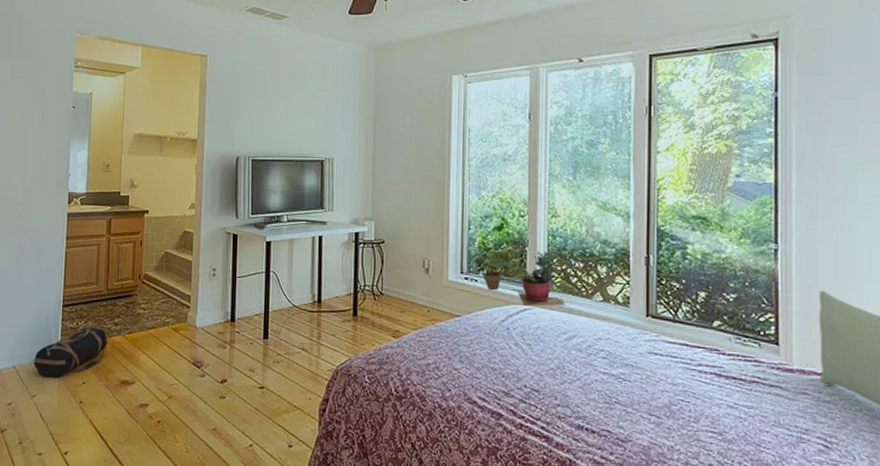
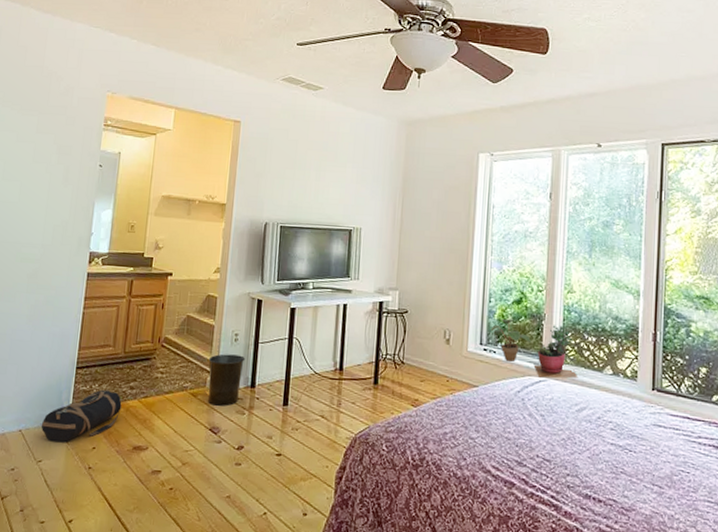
waste bin: none [188,289,224,341] -> present [208,354,246,406]

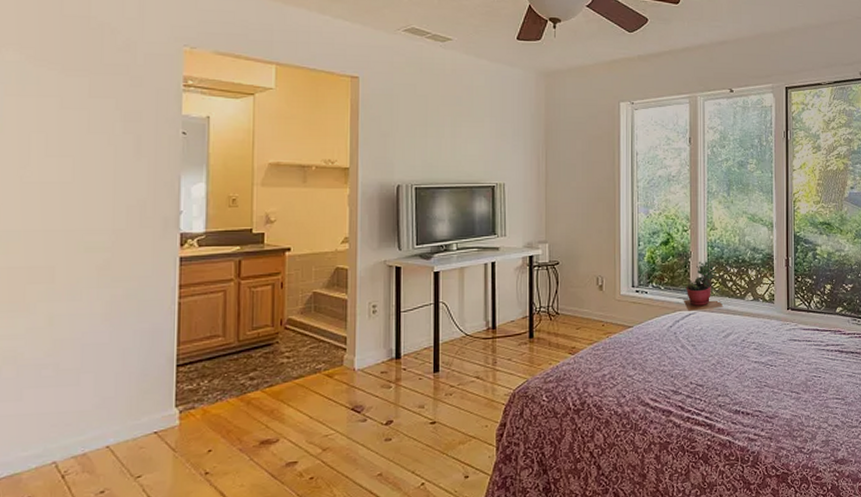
duffel bag: present [41,389,122,443] -> none [135,385,241,453]
waste bin: present [208,354,246,406] -> none [343,327,387,383]
potted plant: present [490,318,531,363] -> none [641,259,679,301]

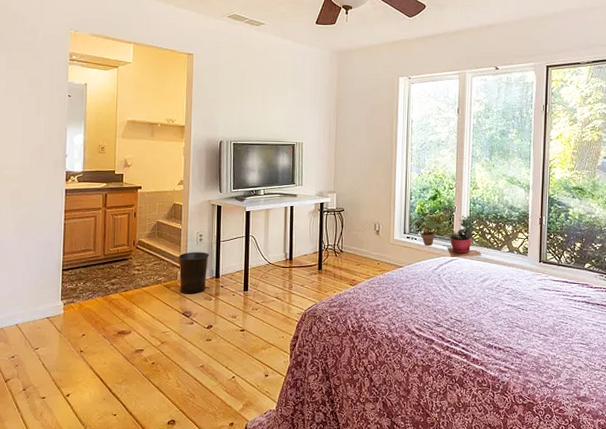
waste bin: none [343,327,387,383] -> present [178,252,210,294]
potted plant: none [641,259,679,301] -> present [412,212,444,247]

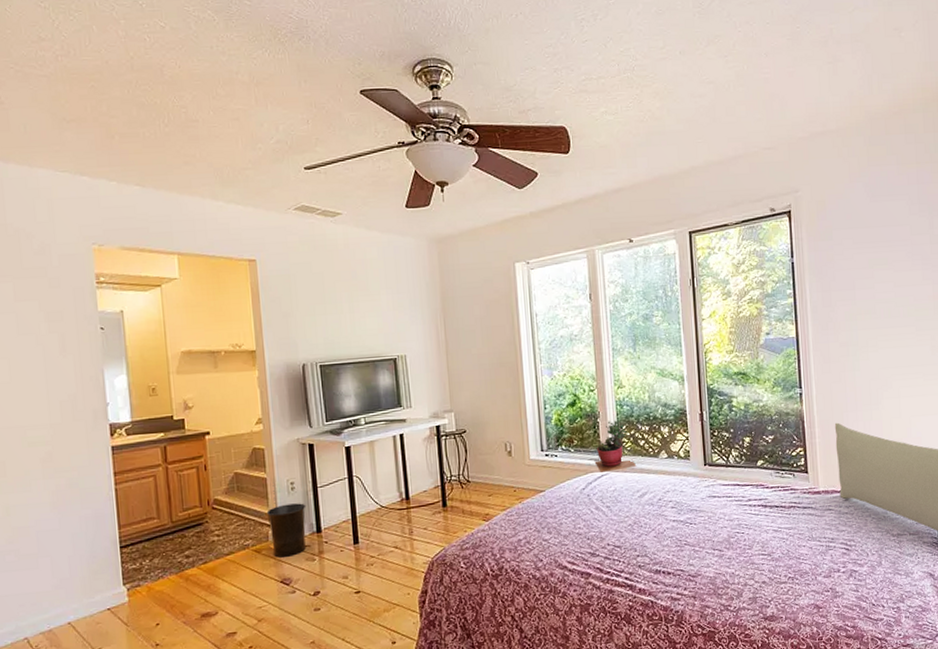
potted plant: present [412,212,444,247] -> none [549,421,589,463]

